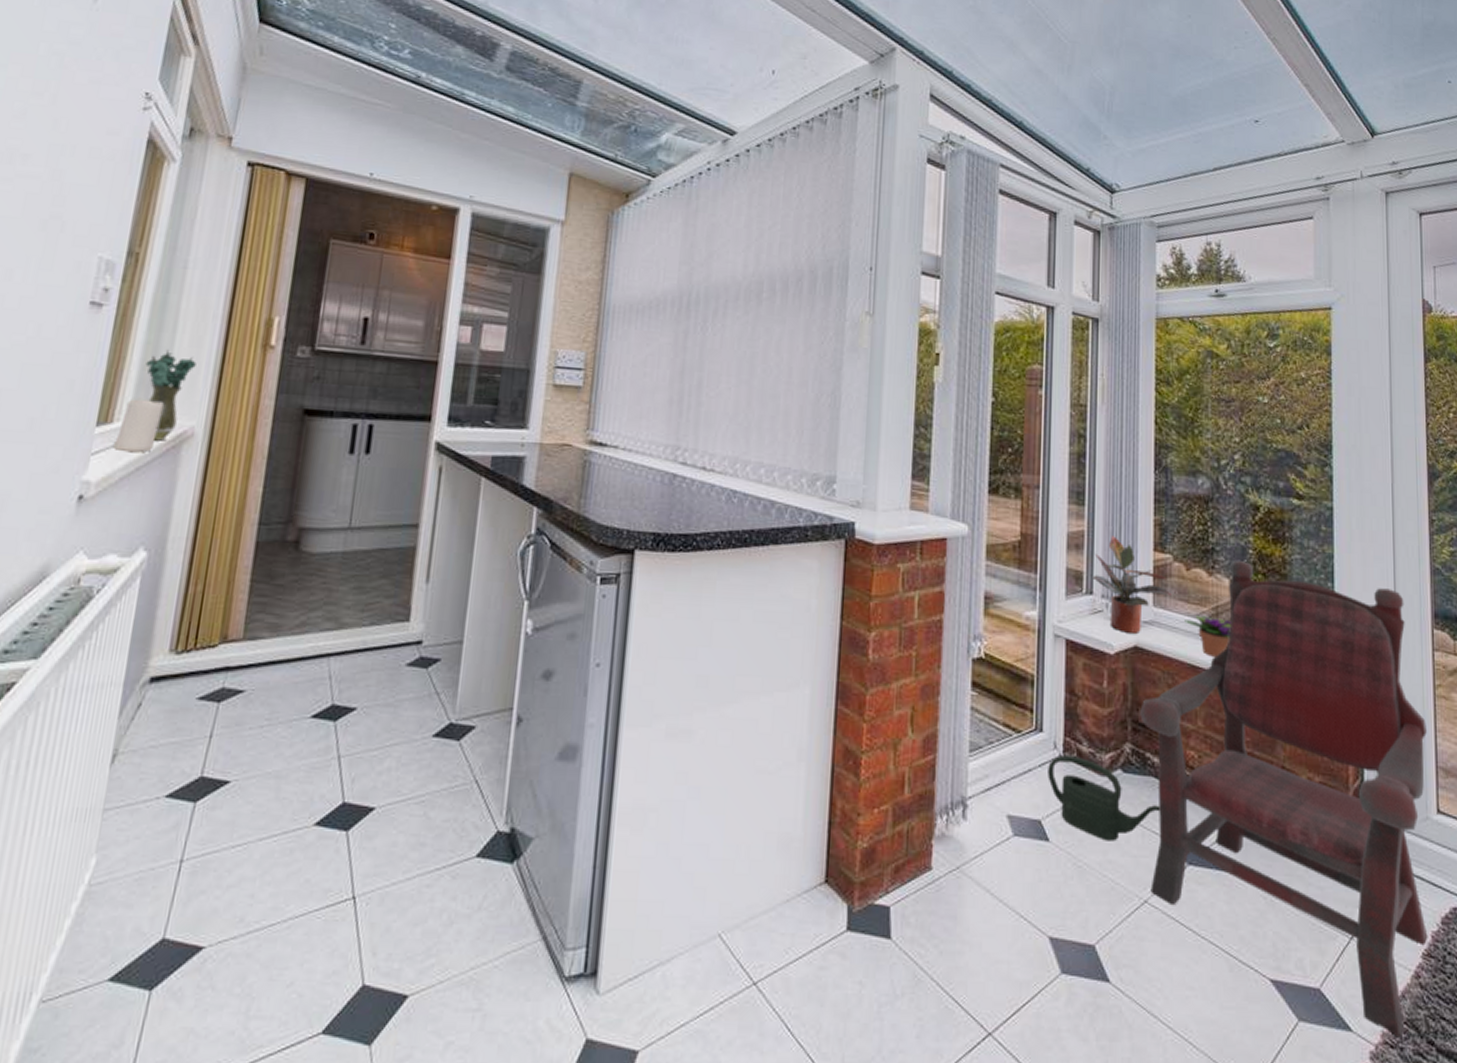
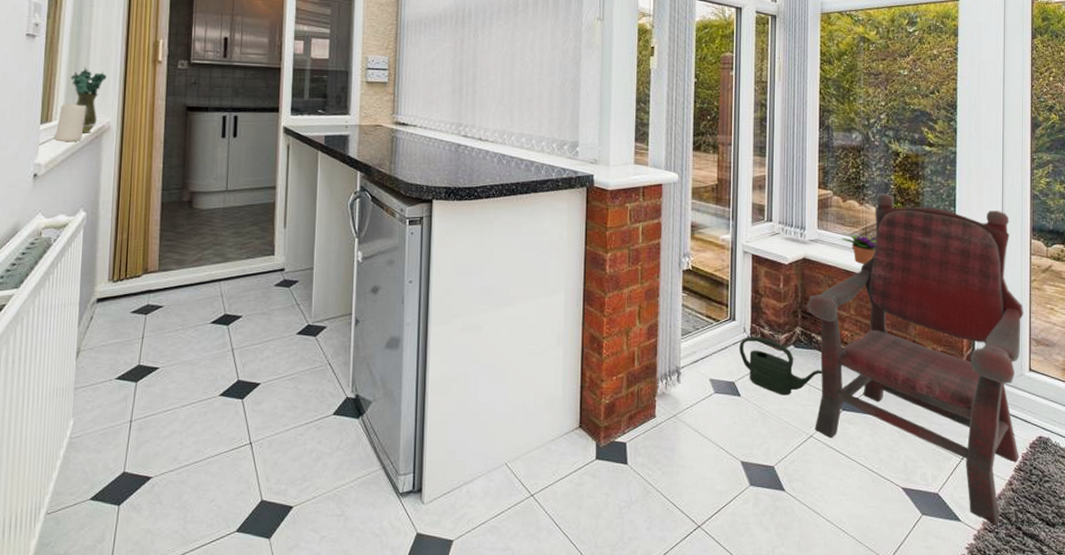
potted plant: present [1092,536,1171,633] -> none [772,178,831,249]

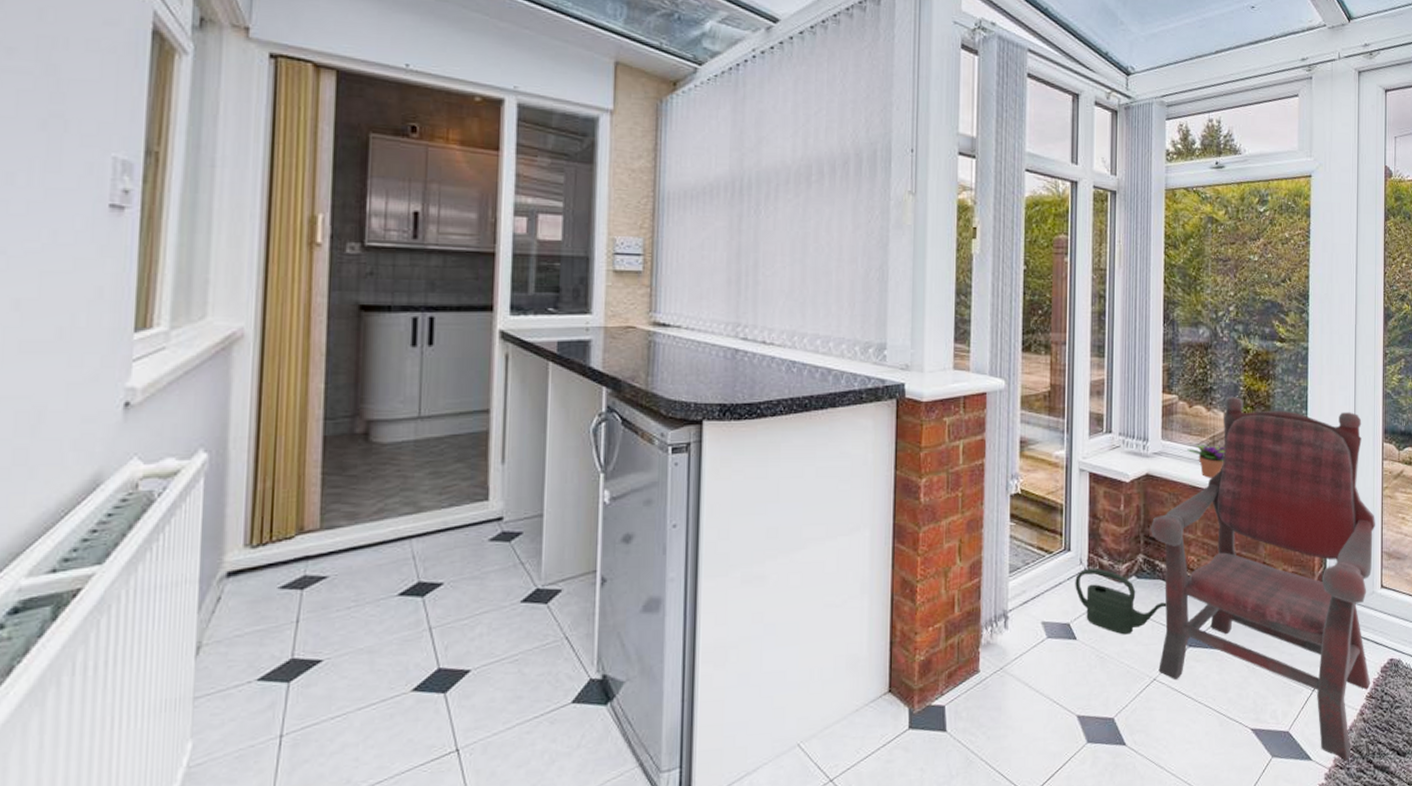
candle: present [54,103,86,142] -> none [157,302,207,355]
vase: present [70,67,107,133] -> none [181,251,238,344]

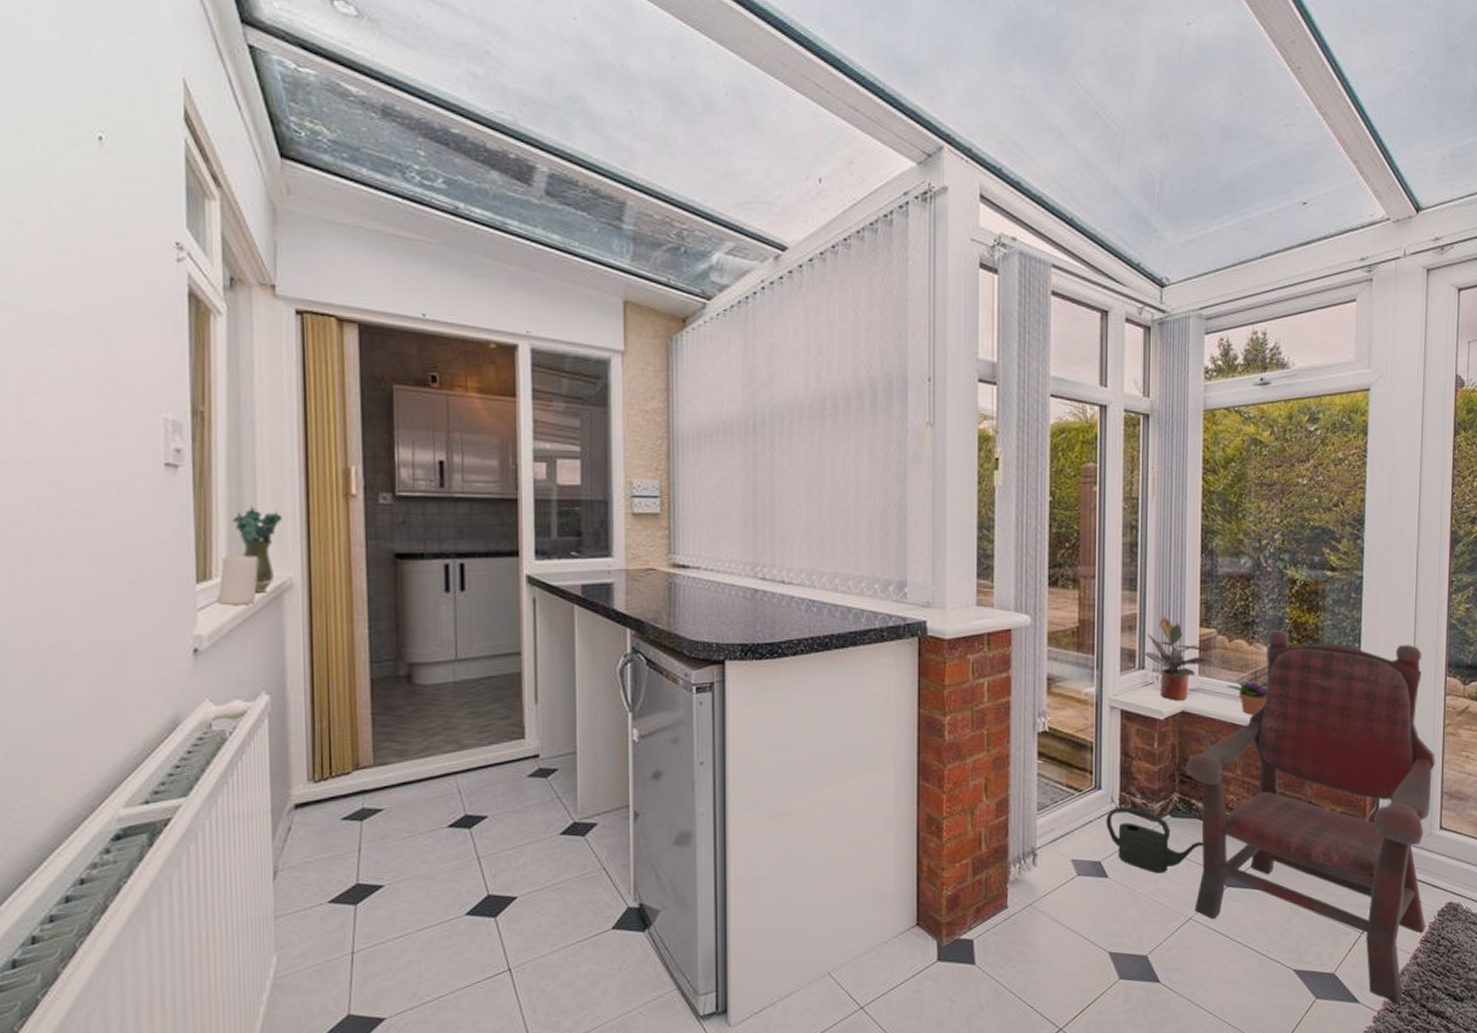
candle: none [157,302,207,355] -> present [217,555,258,604]
vase: none [181,251,238,344] -> present [232,505,282,593]
potted plant: none [1111,382,1177,463] -> present [1144,616,1215,700]

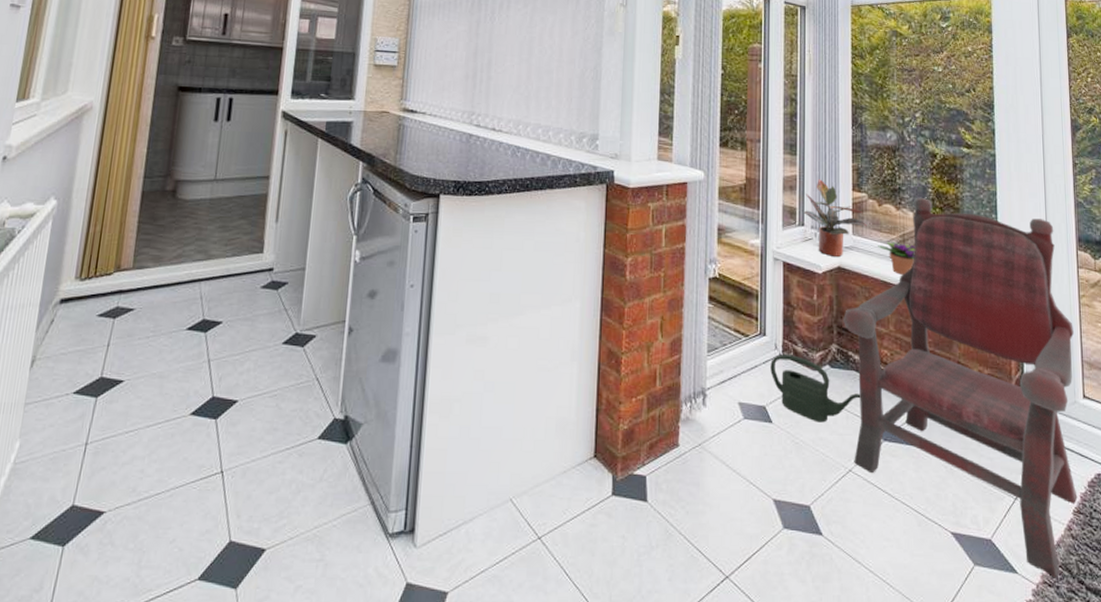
candle: present [217,555,258,604] -> none [30,80,69,122]
vase: present [232,505,282,593] -> none [54,41,94,113]

